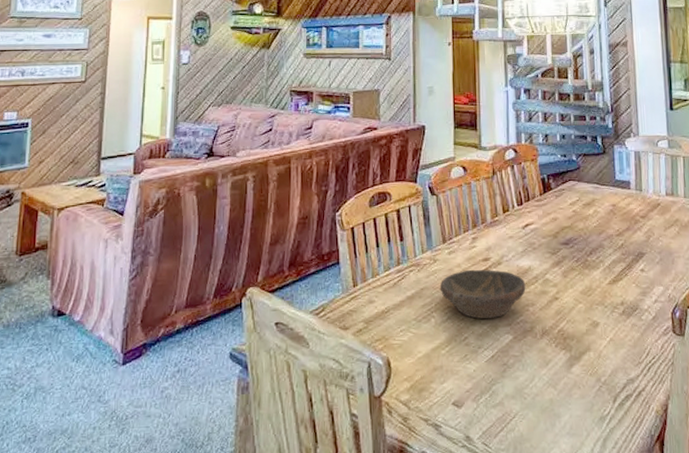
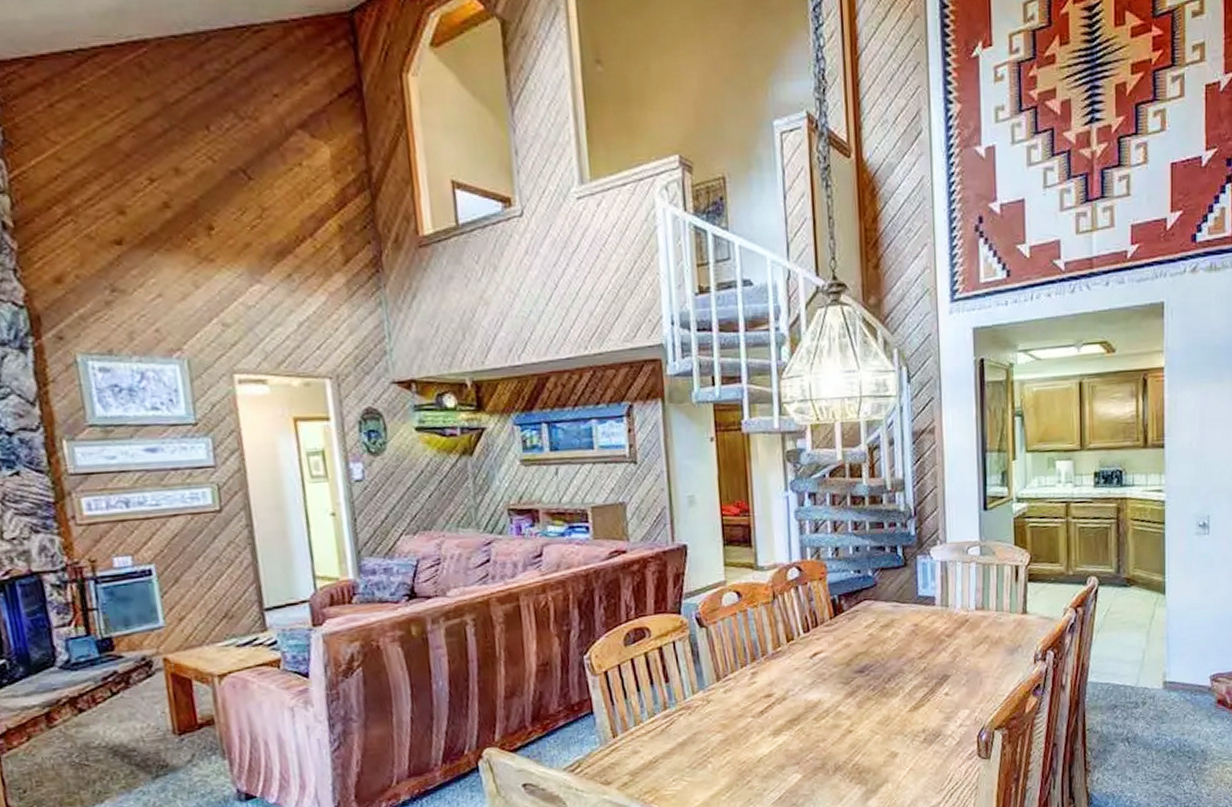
wooden bowl: present [439,269,526,320] -> none [715,706,816,760]

